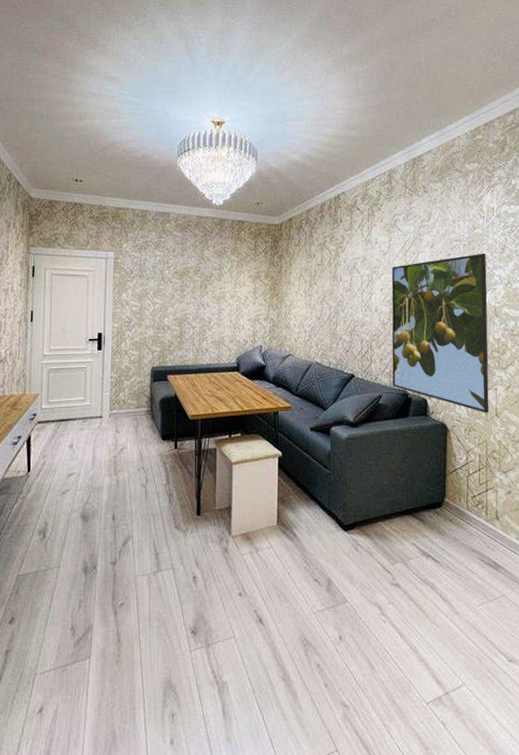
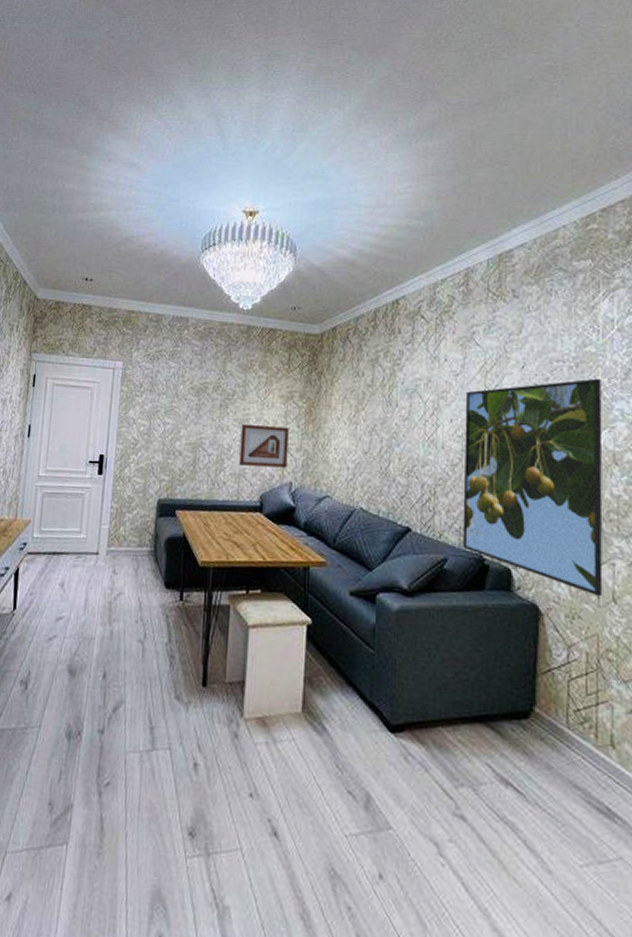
picture frame: none [218,300,258,334] -> present [239,423,289,468]

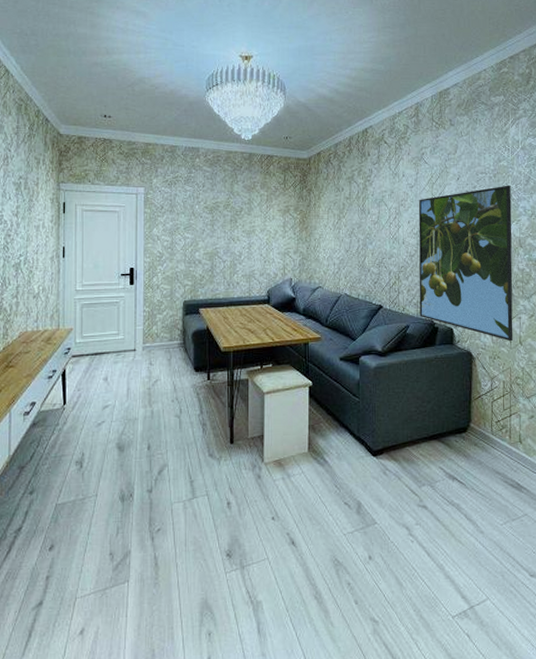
picture frame: present [239,423,289,468] -> none [249,234,287,268]

